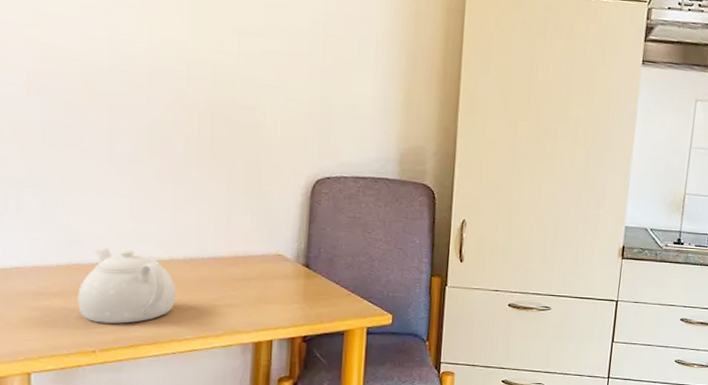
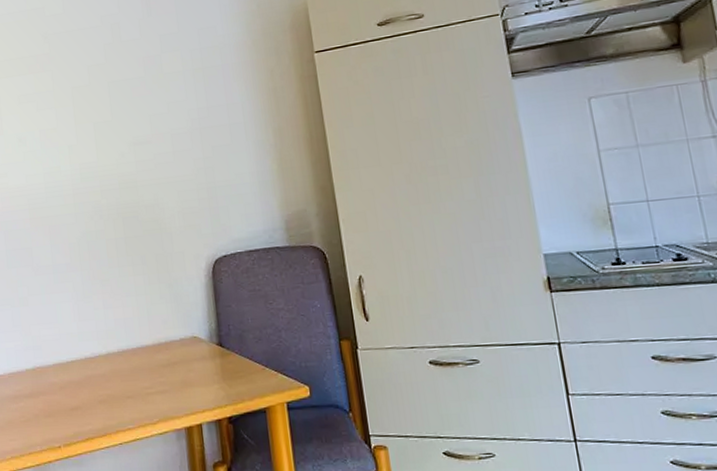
teapot: present [78,248,176,324] -> none [43,348,117,420]

